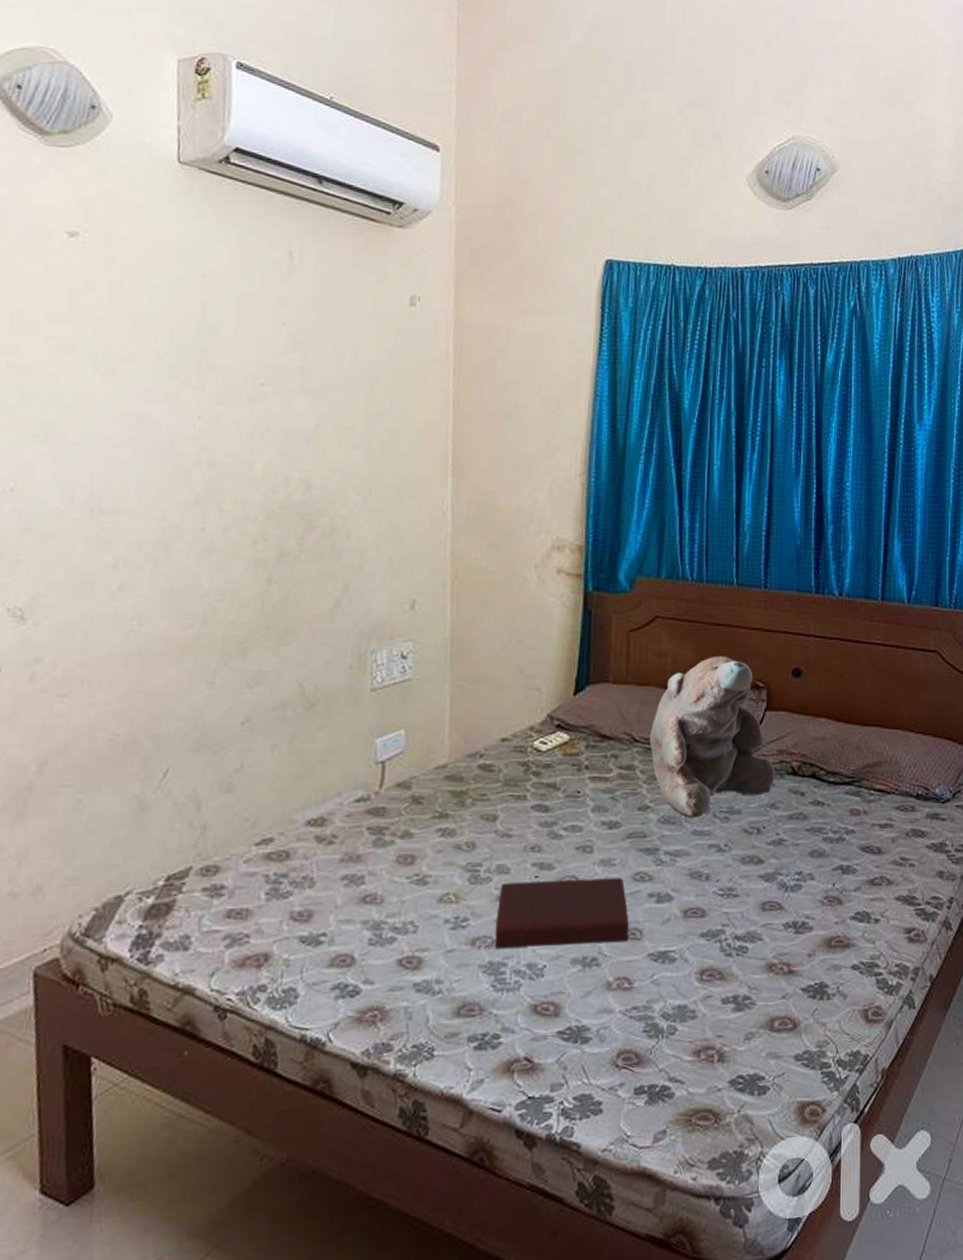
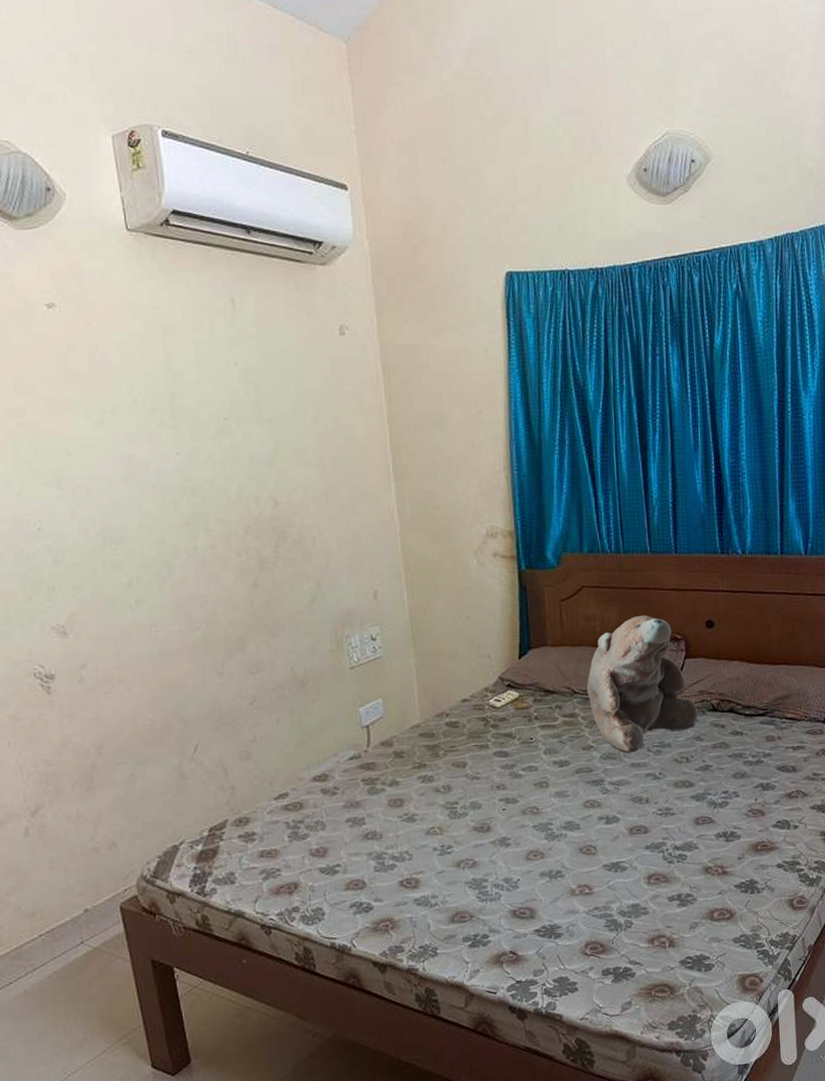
book: present [494,878,629,948] -> none [474,806,585,868]

